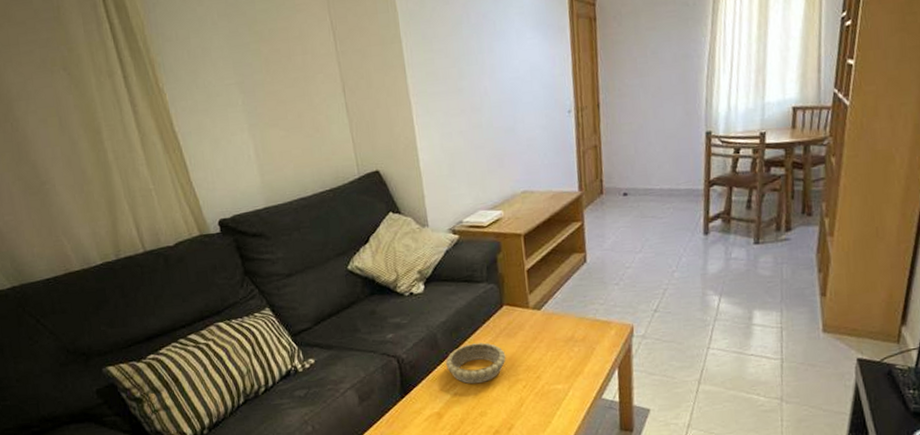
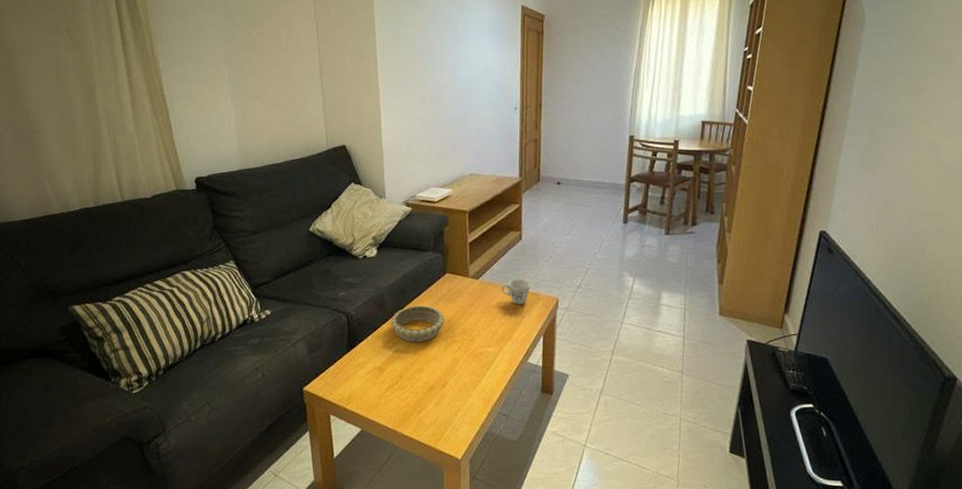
mug: none [566,306,600,335] -> present [500,279,530,305]

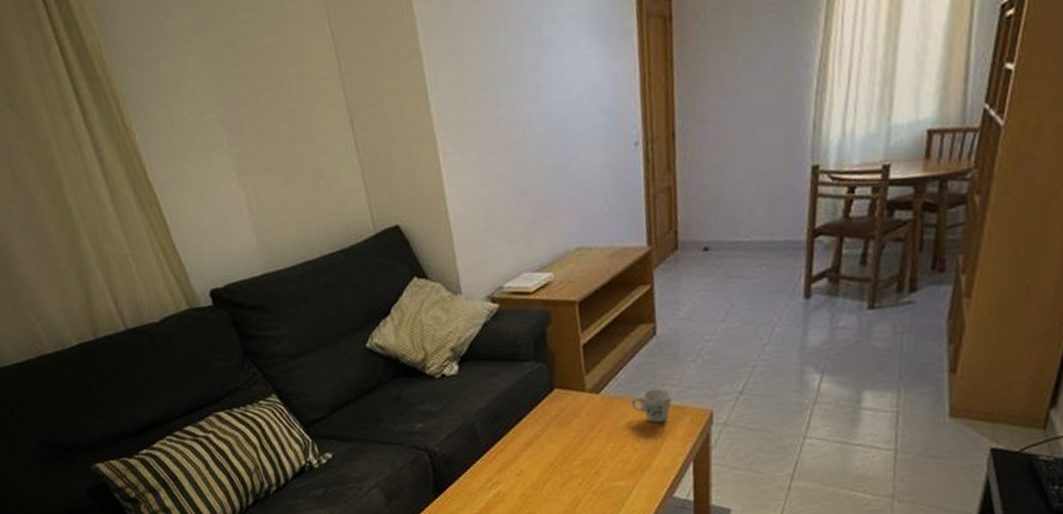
decorative bowl: present [390,305,445,343] -> none [485,432,558,482]

